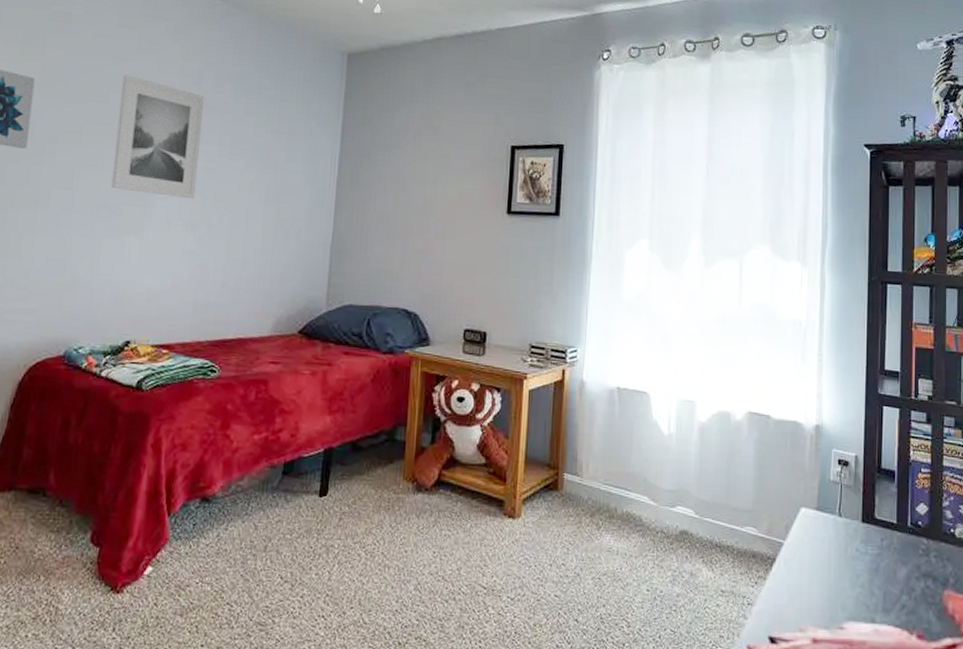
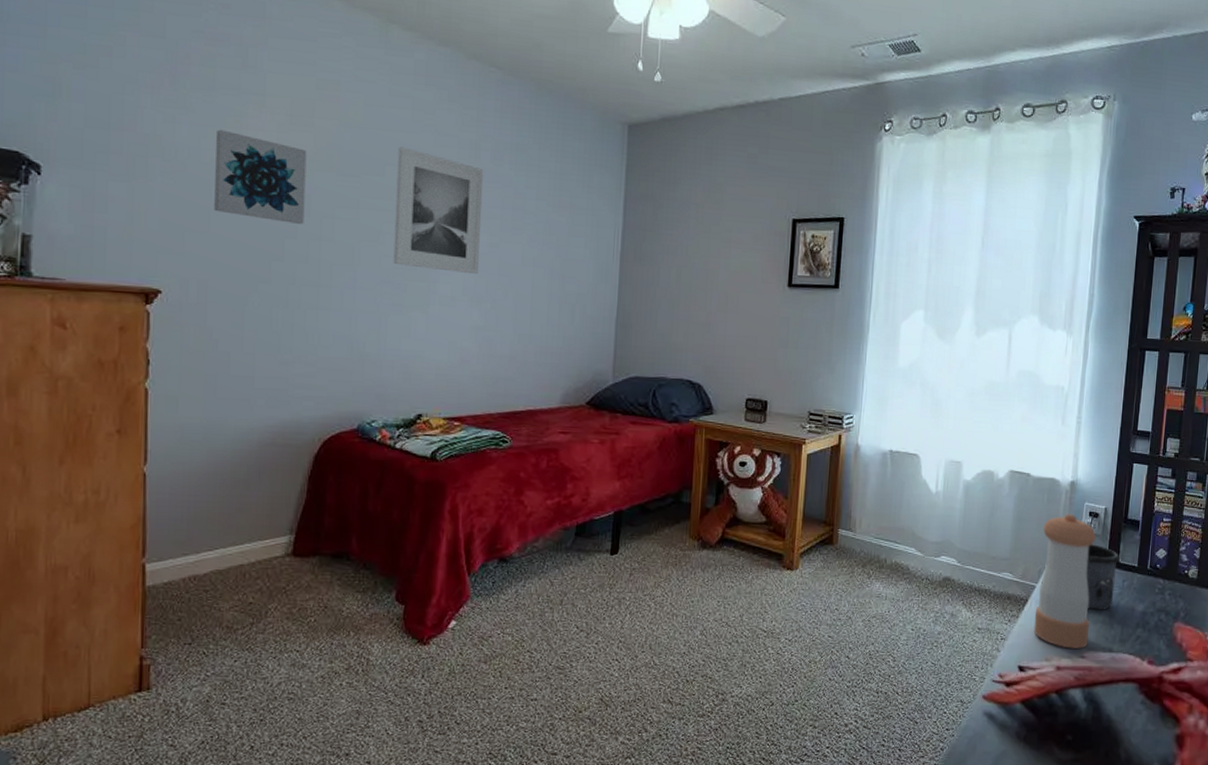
pepper shaker: none [784,461,848,618] -> present [1033,514,1097,649]
mug: none [839,496,876,573] -> present [1086,544,1120,610]

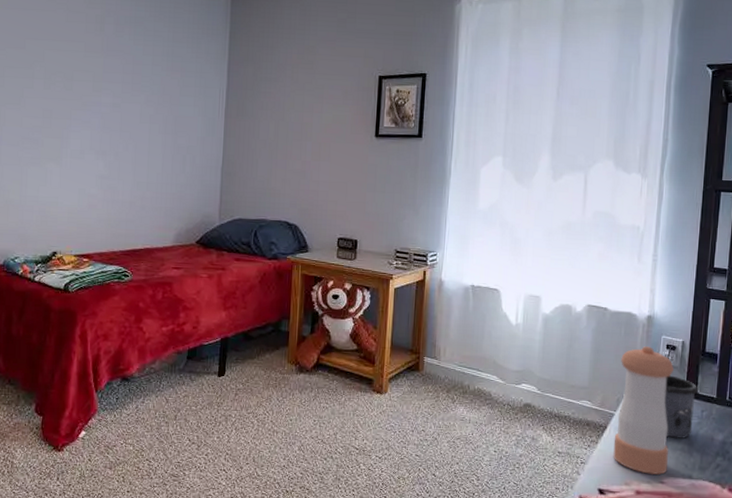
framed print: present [393,147,484,275] -> none [32,23,108,131]

